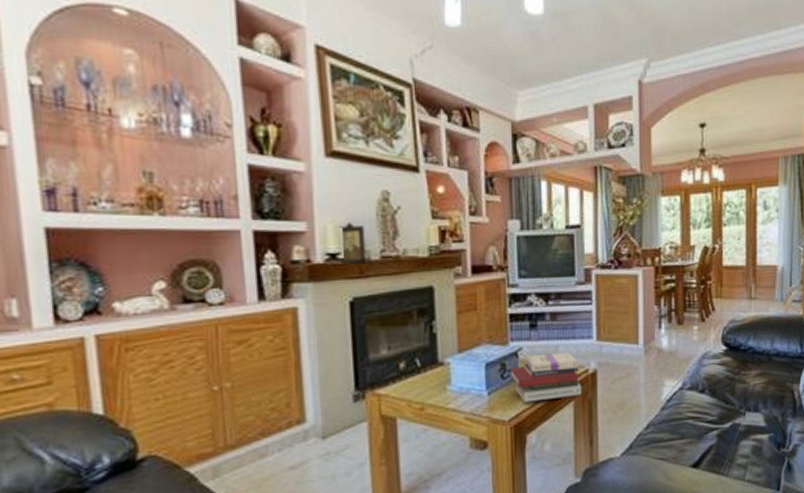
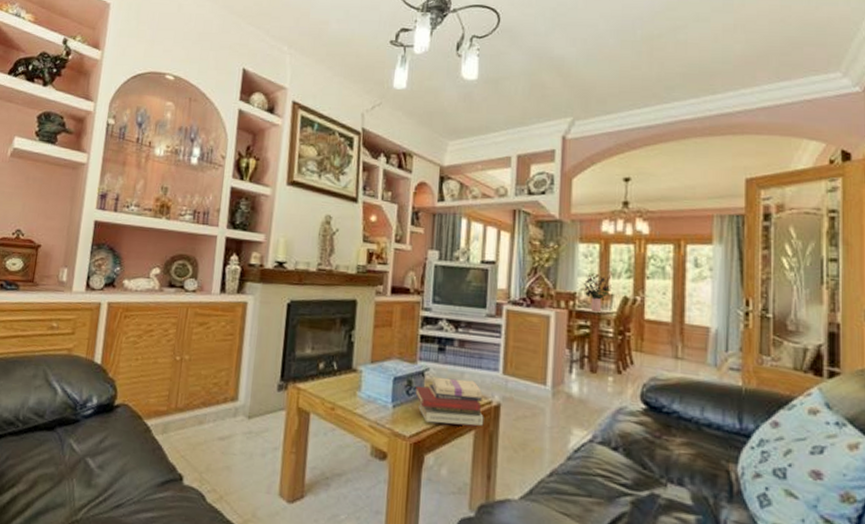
photo frame: present [339,221,372,266] -> none [284,237,310,275]
bouquet: none [666,224,694,266] -> present [583,273,613,313]

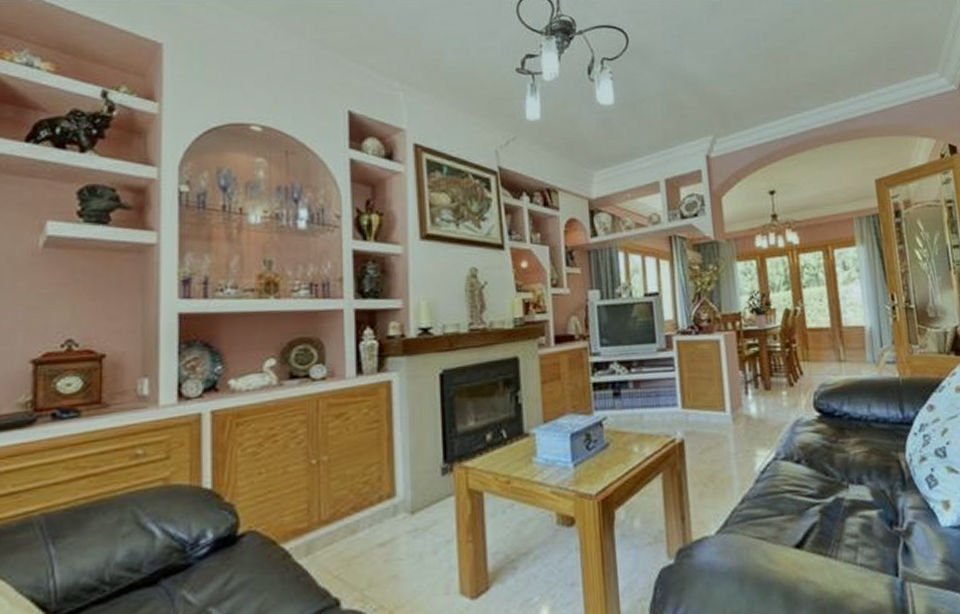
books: present [415,376,484,428] -> none [595,421,670,475]

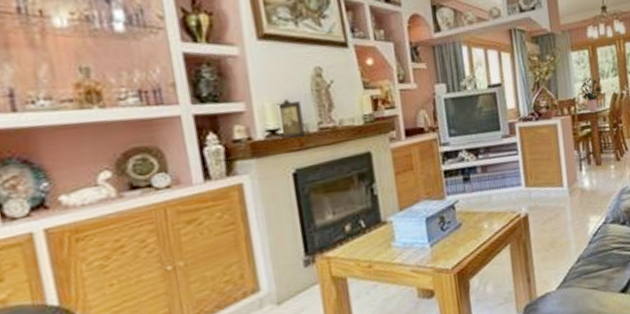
photo frame: none [431,297,461,339] -> present [276,98,311,140]

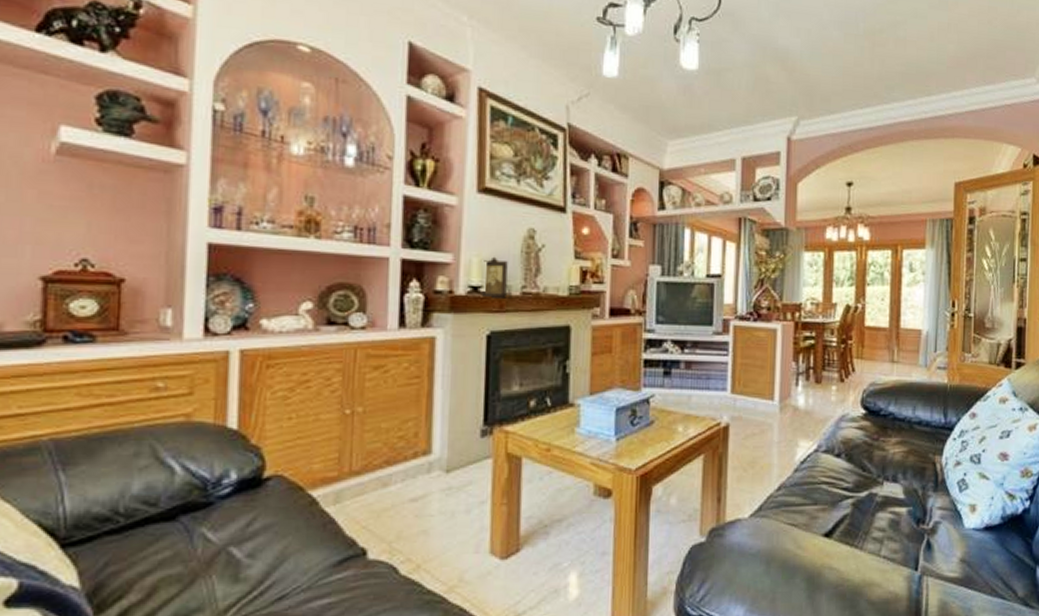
bouquet: present [579,74,604,113] -> none [808,282,836,323]

